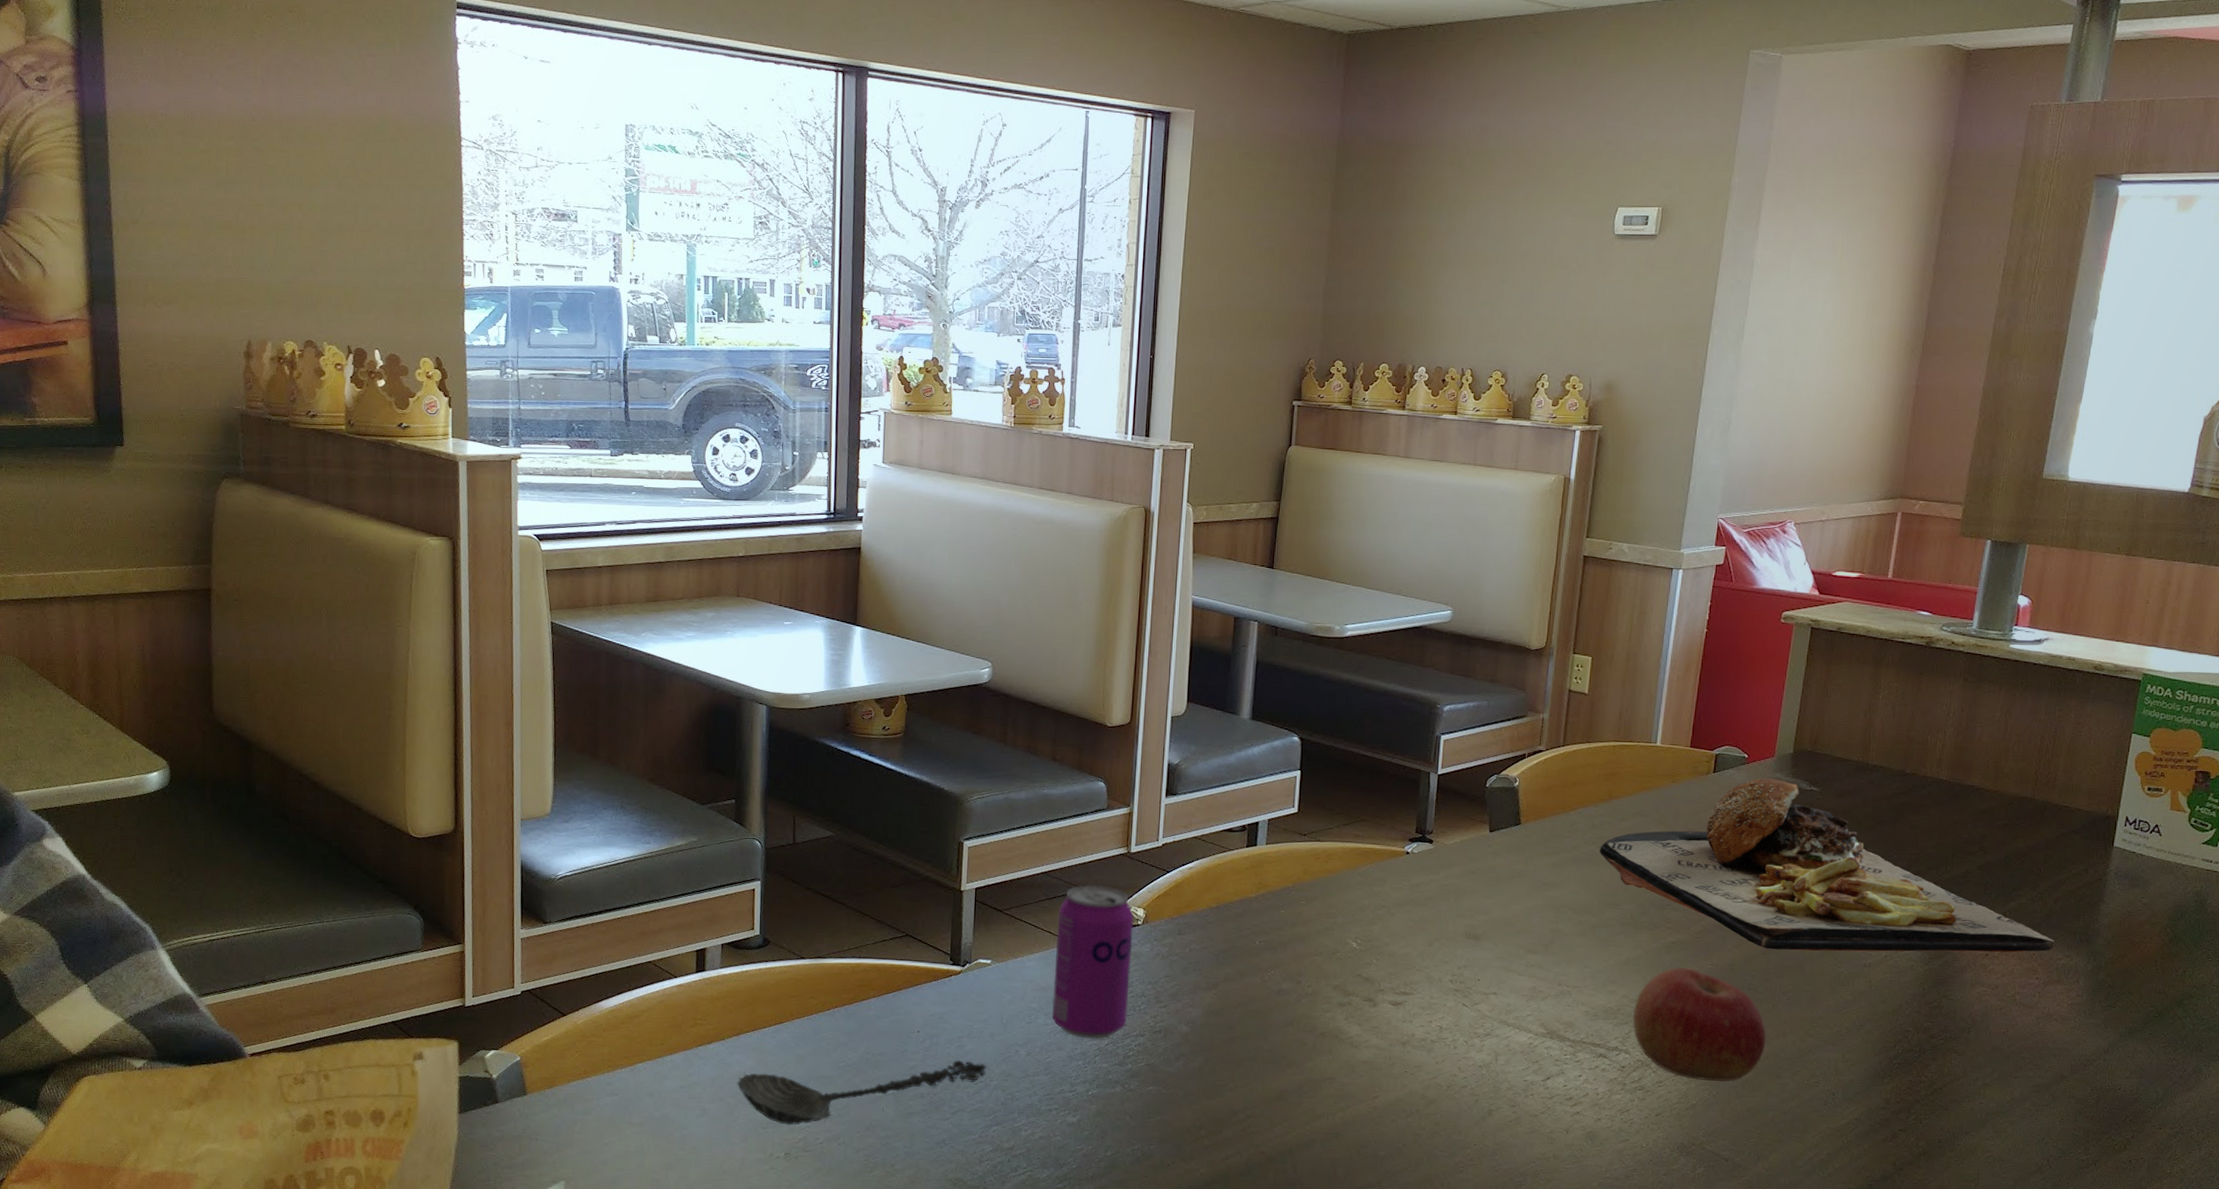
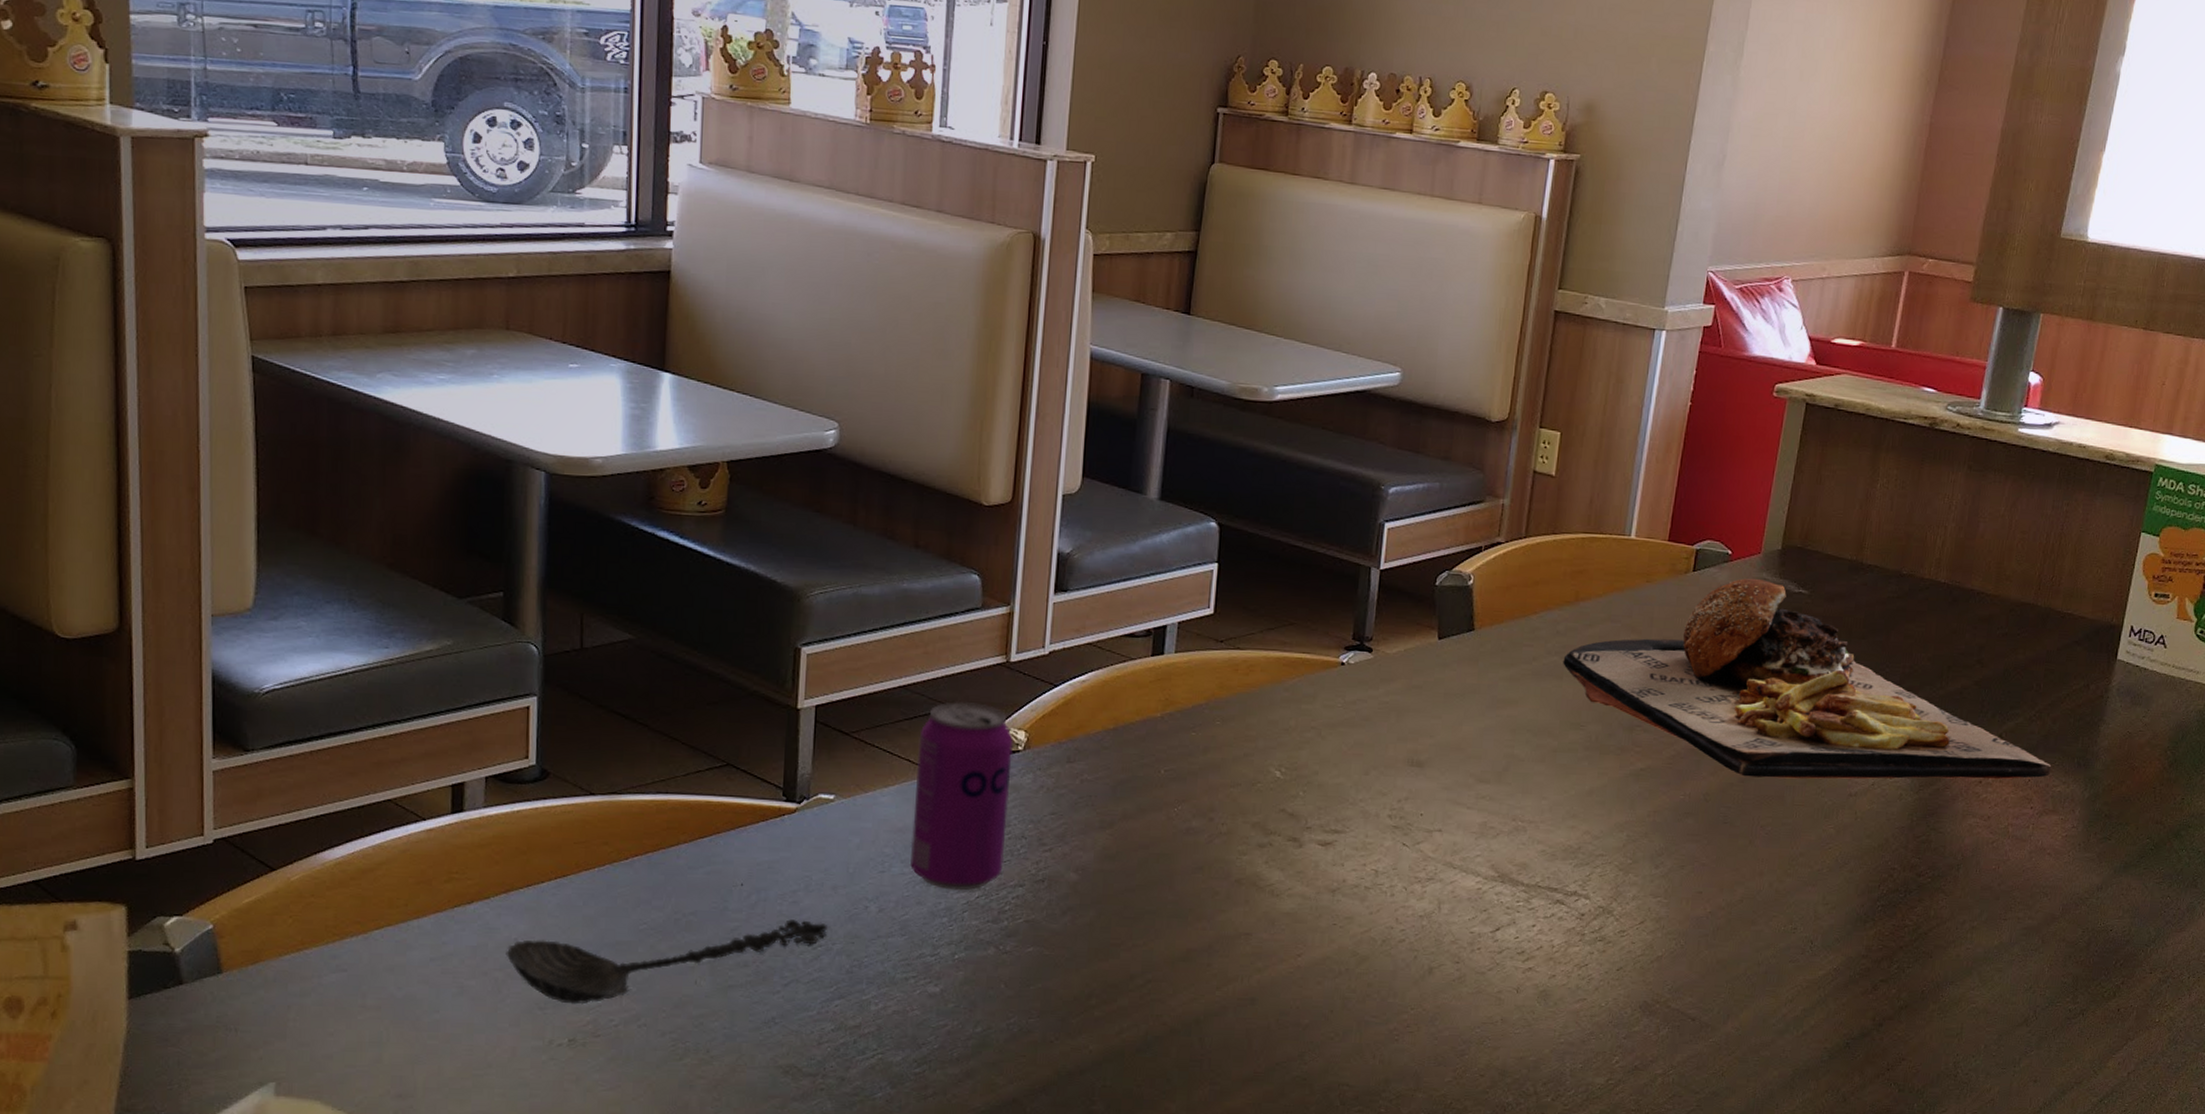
apple: present [1633,967,1766,1082] -> none [1594,798,1741,930]

